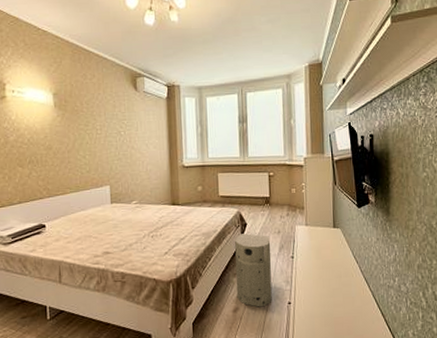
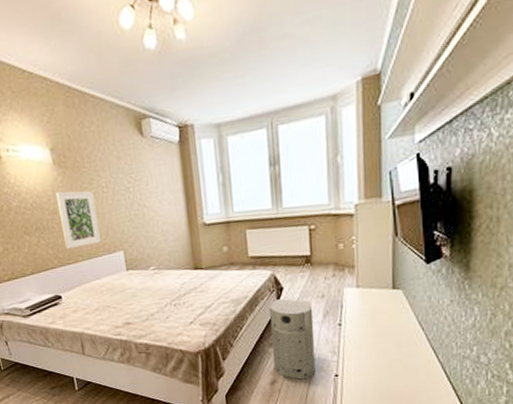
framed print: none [53,130,90,182] -> present [56,190,101,250]

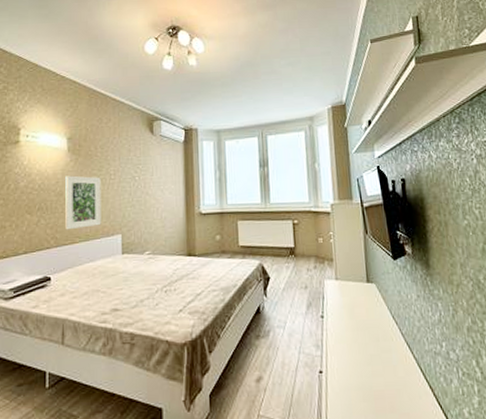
air purifier: present [269,299,316,380] -> none [257,288,301,377]

